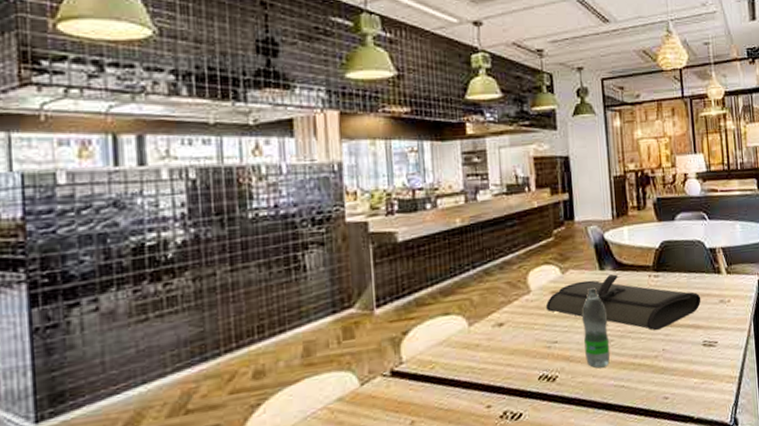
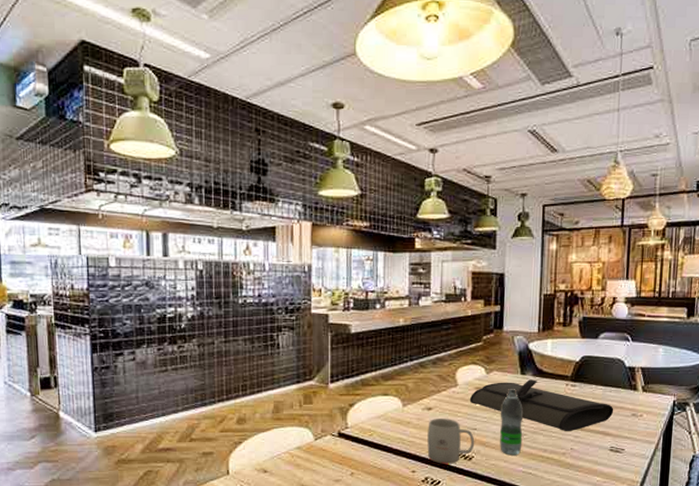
mug: none [501,333,558,392] -> present [427,419,475,464]

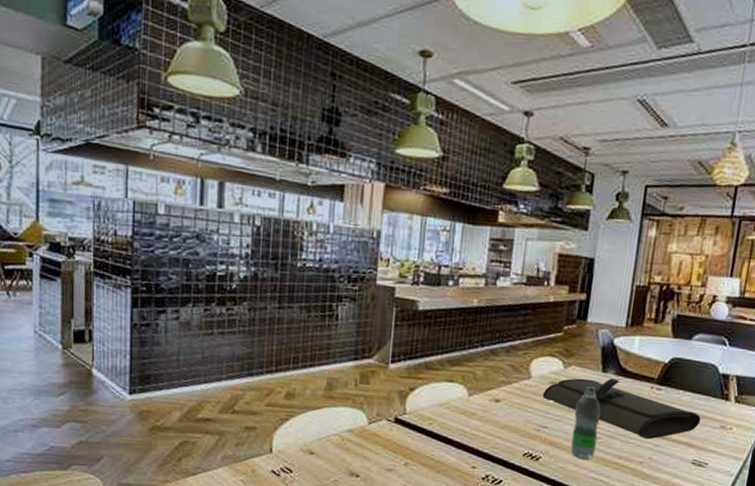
mug: present [427,419,475,464] -> none [490,412,545,463]

